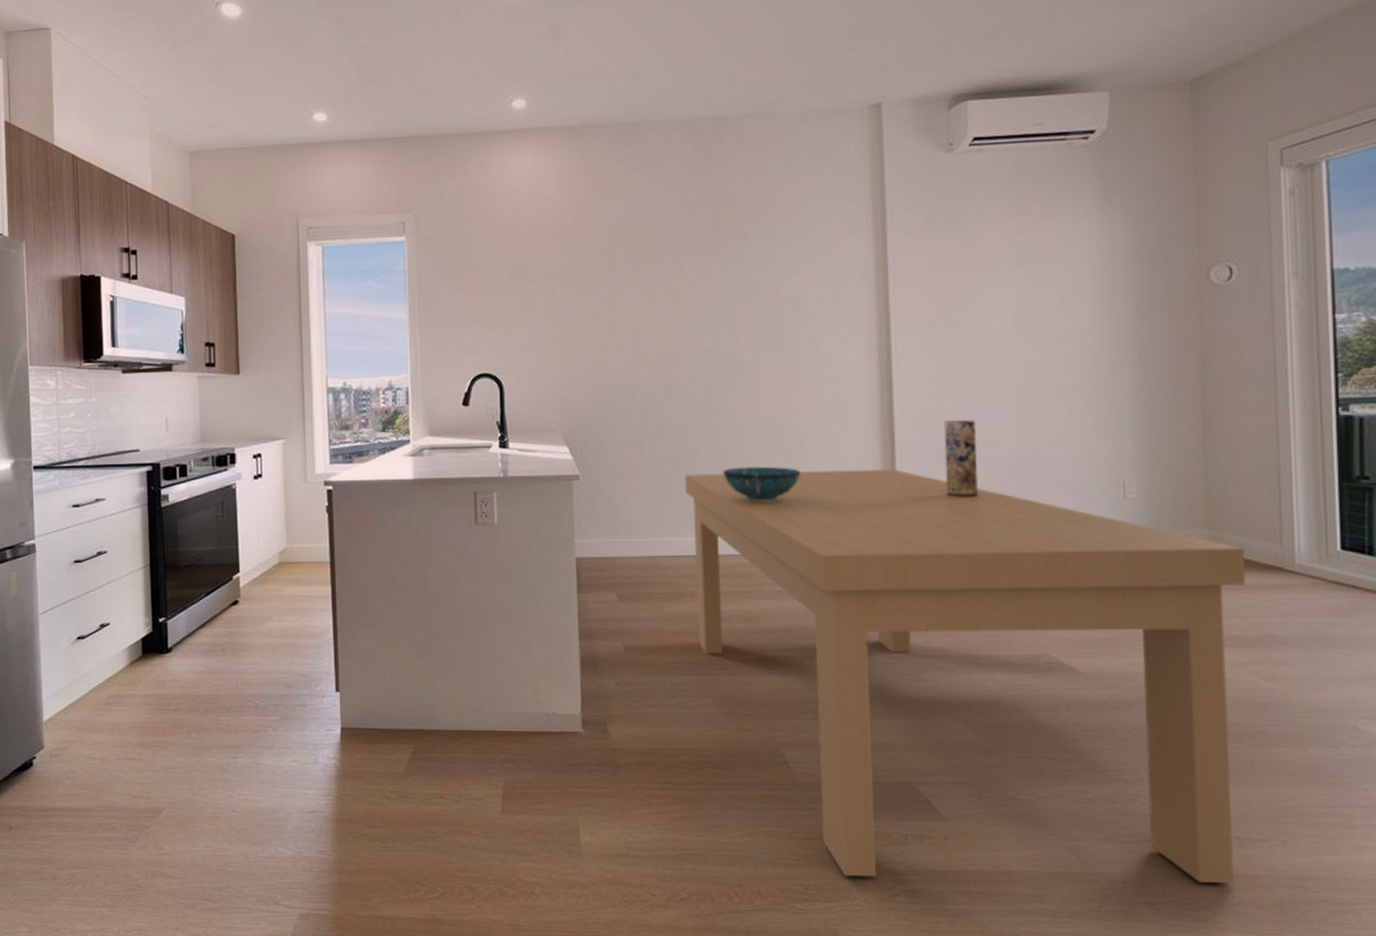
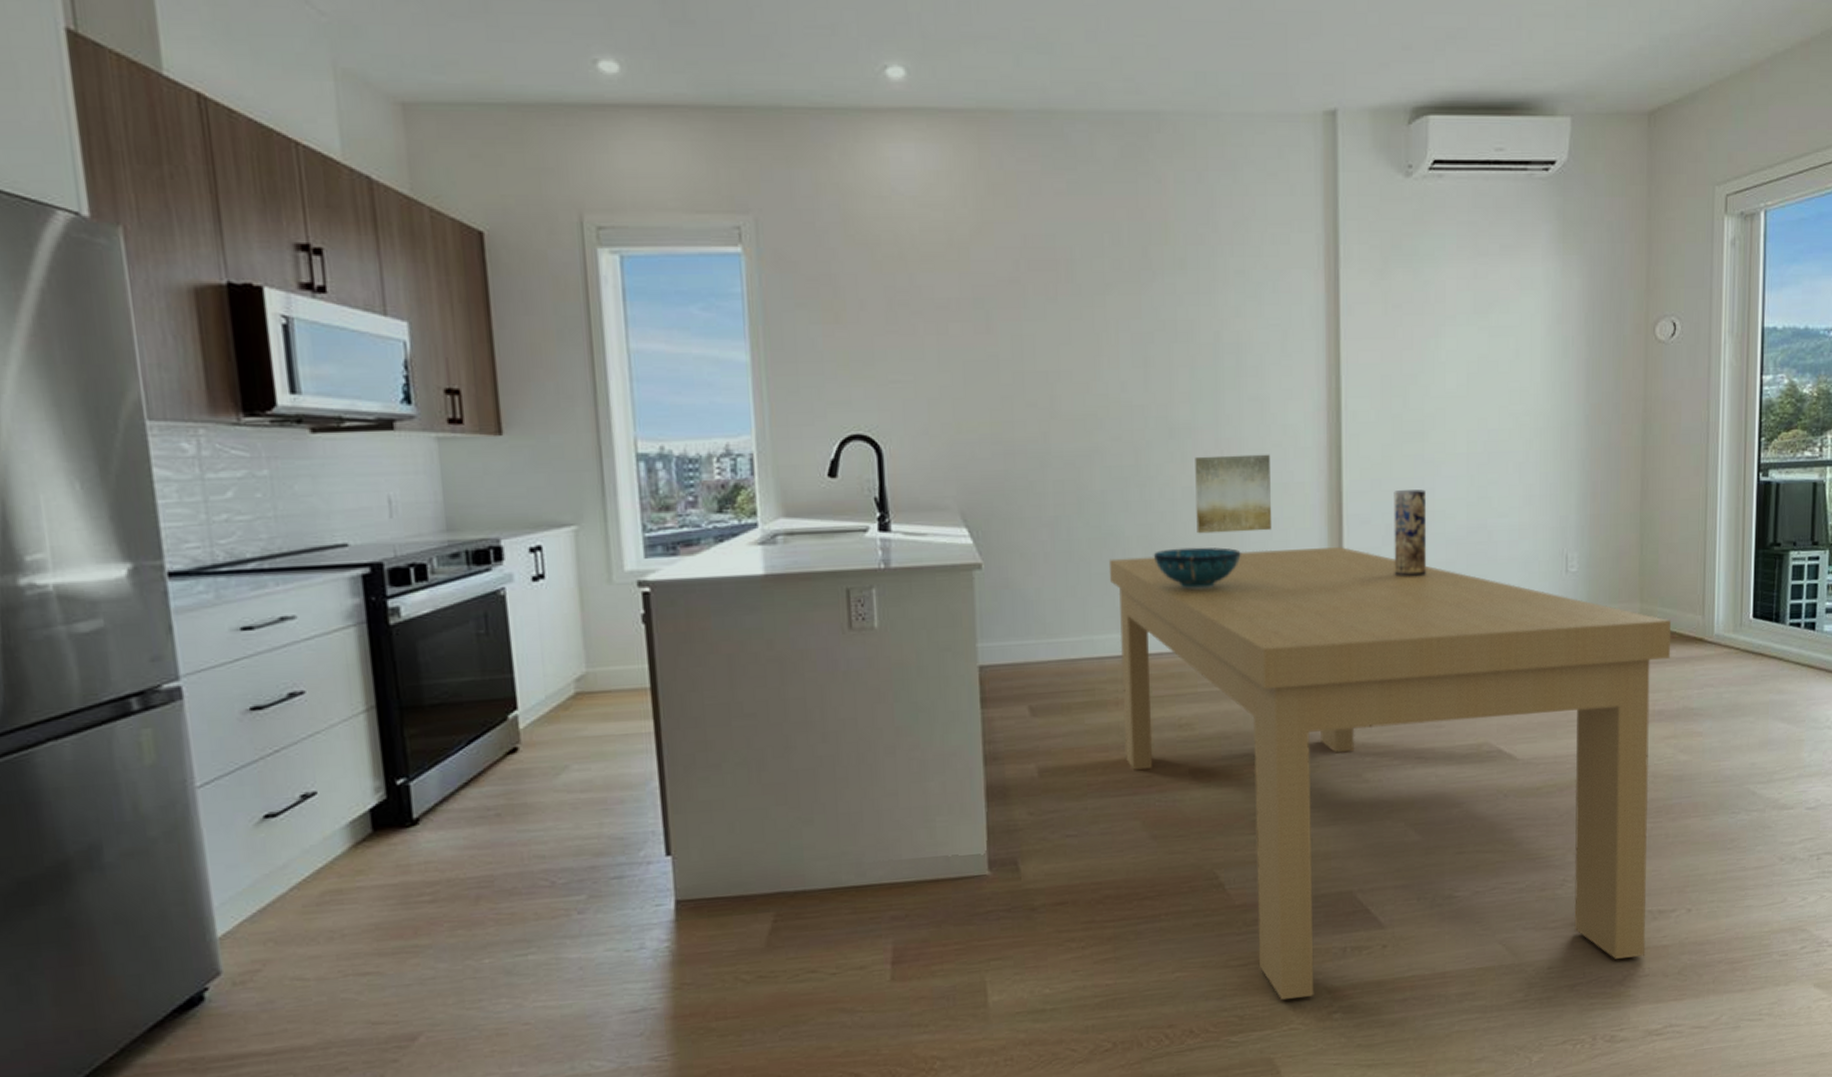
wall art: none [759,388,829,455] -> present [1195,454,1272,534]

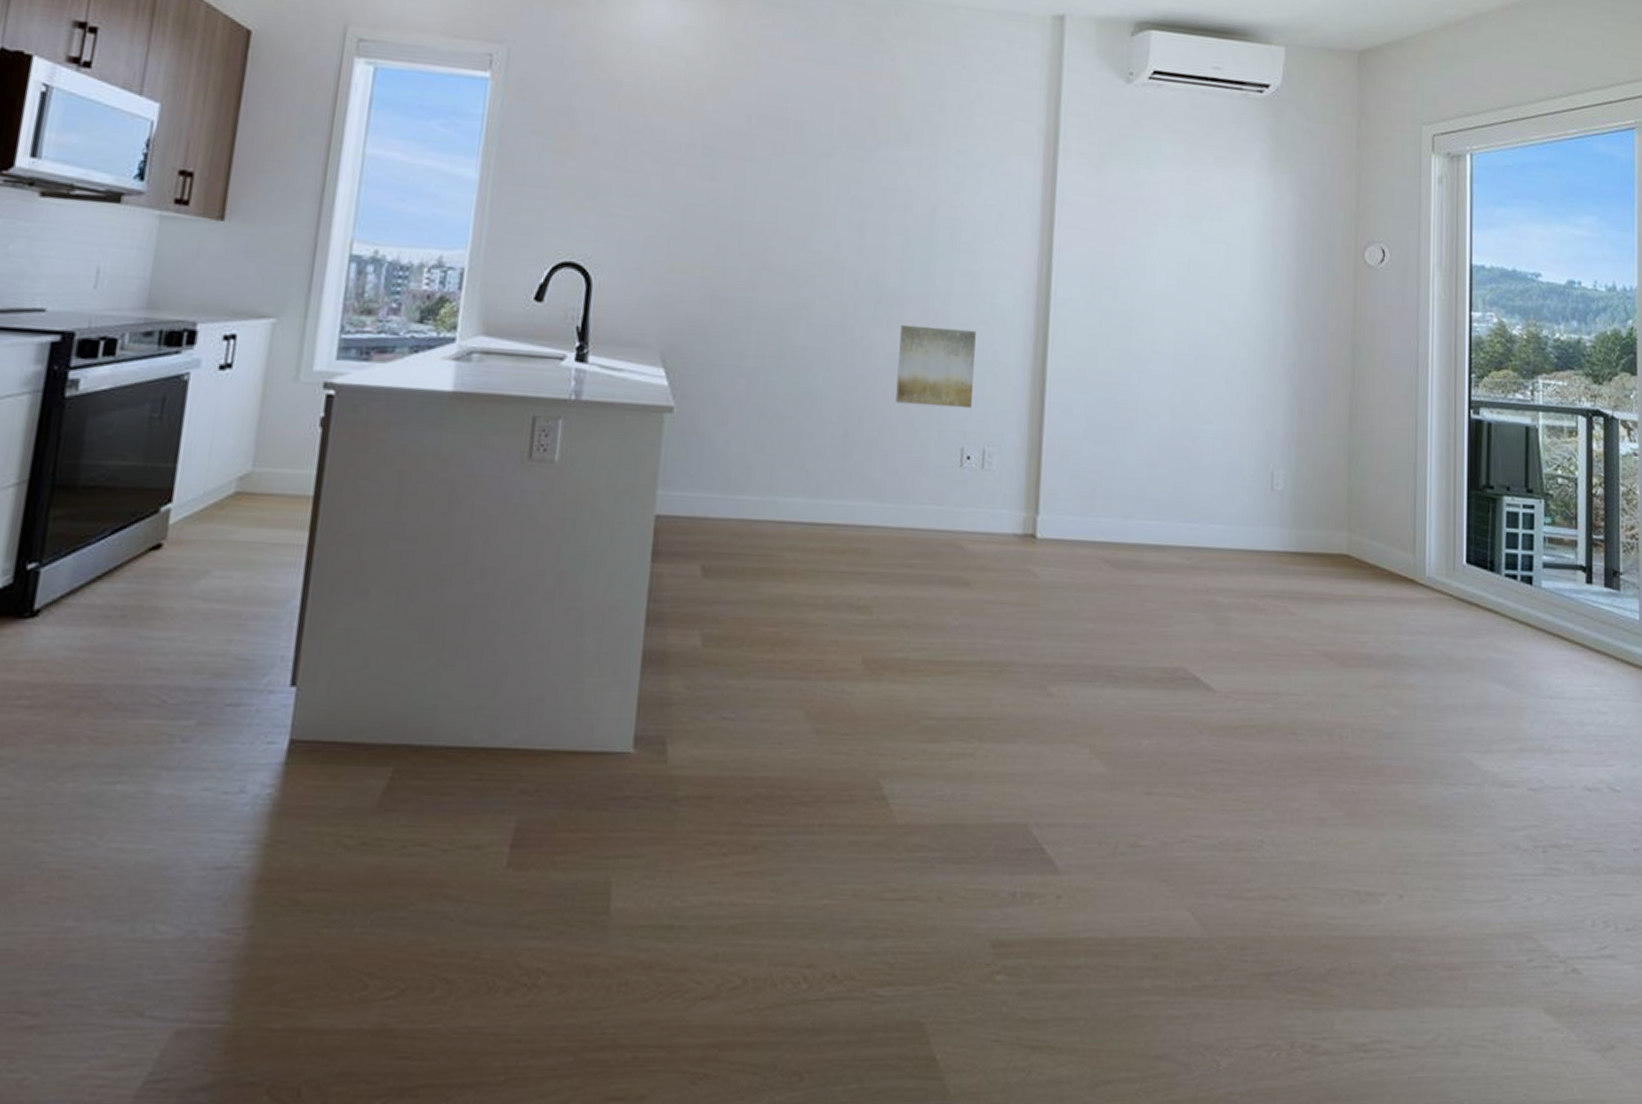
dining table: present [1108,547,1672,1001] -> none [795,418,1381,950]
decorative bowl: present [1153,547,1241,590] -> none [849,415,938,463]
vase: present [1394,489,1427,578] -> none [1094,383,1130,476]

